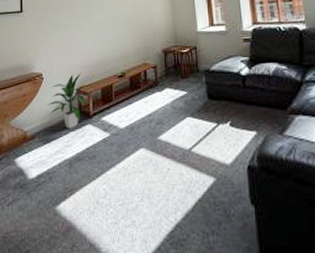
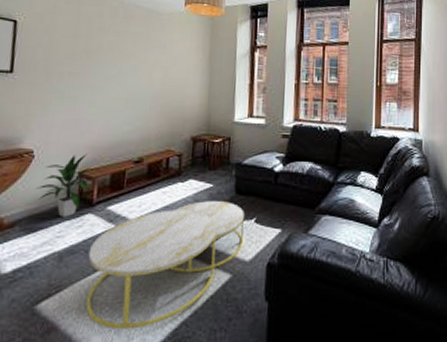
coffee table: none [91,107,222,230] -> present [85,201,244,330]

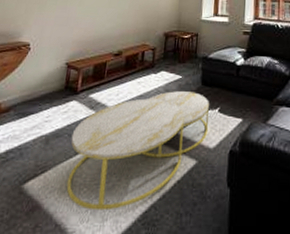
indoor plant: present [37,153,94,217] -> none [30,47,79,104]

